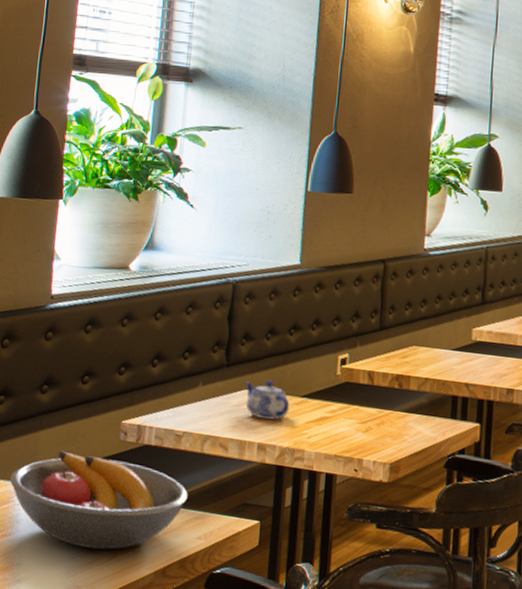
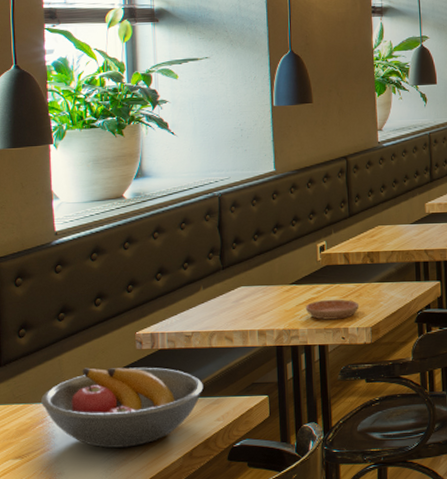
teapot: present [245,380,290,421] -> none [241,275,282,310]
saucer: none [315,421,380,448] -> present [305,299,360,320]

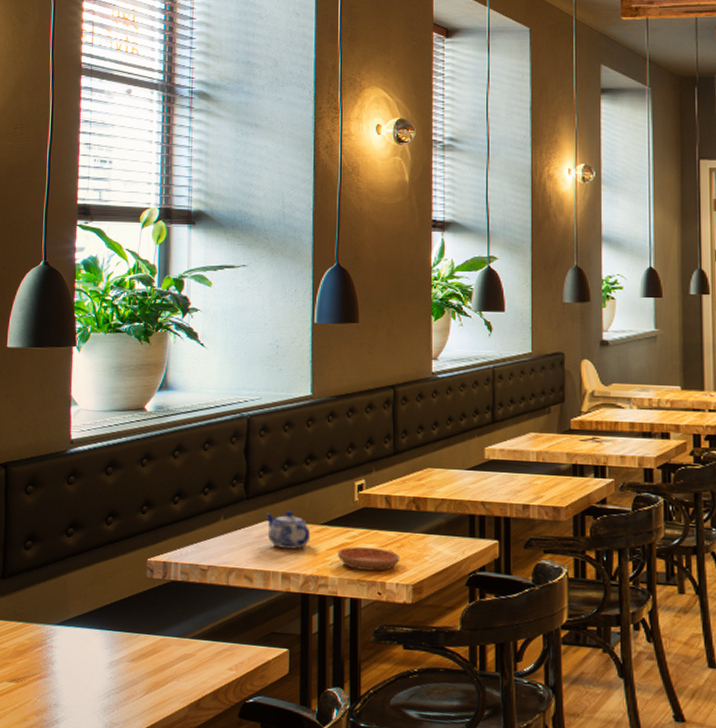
fruit bowl: present [41,367,203,448] -> none [42,591,217,686]
teapot: none [241,275,282,310] -> present [266,510,311,550]

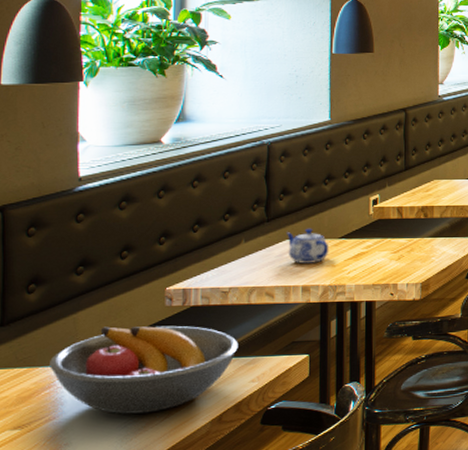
fruit bowl: none [42,591,217,686] -> present [50,325,238,414]
saucer: present [337,546,401,572] -> none [354,254,410,276]

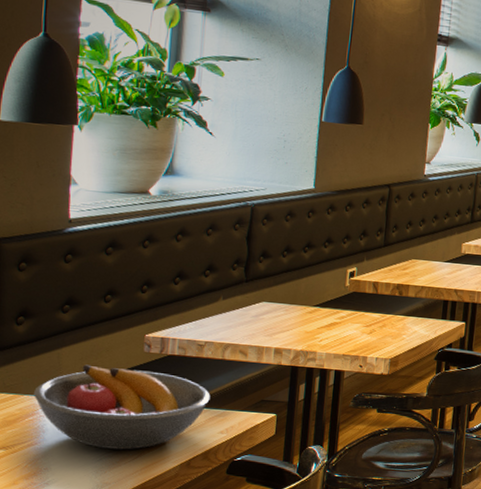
teapot: present [287,228,329,265] -> none [263,292,304,329]

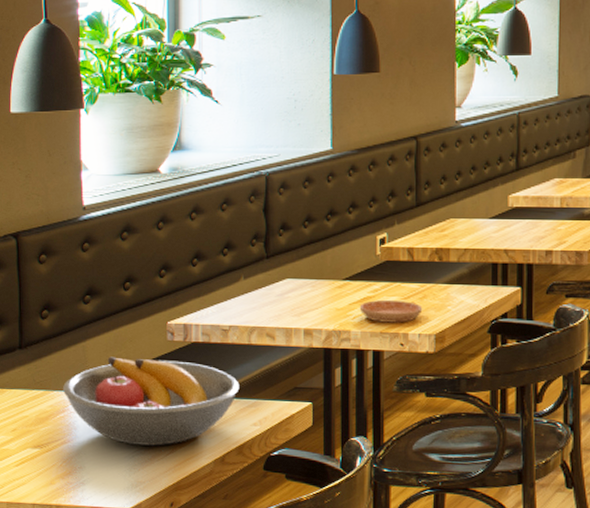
saucer: none [326,326,382,348] -> present [359,299,423,323]

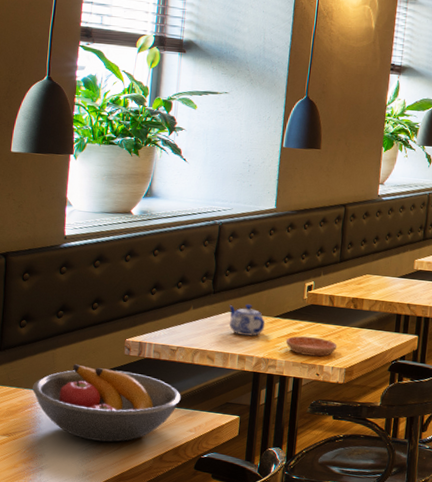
teapot: none [287,267,333,307] -> present [229,304,265,337]

